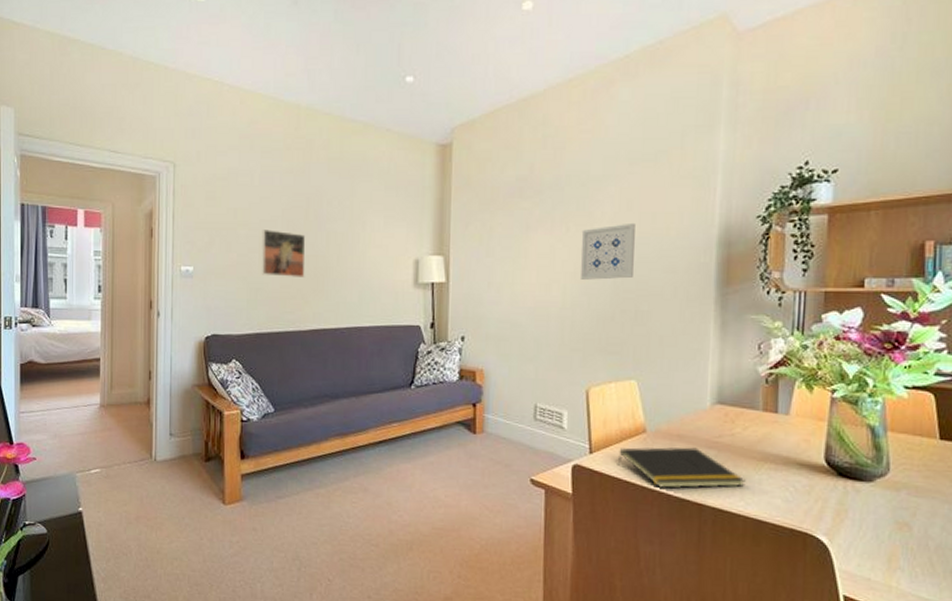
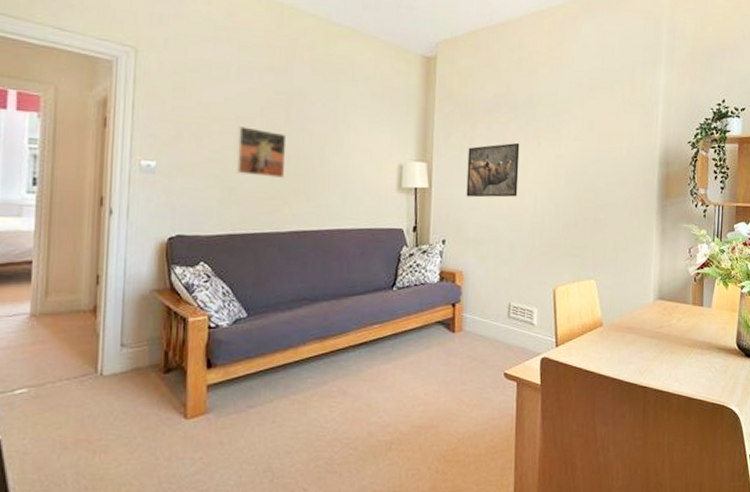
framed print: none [486,229,546,291] -> present [466,142,520,198]
wall art: present [580,222,635,280] -> none [549,141,595,191]
notepad: present [617,447,746,488] -> none [578,338,680,374]

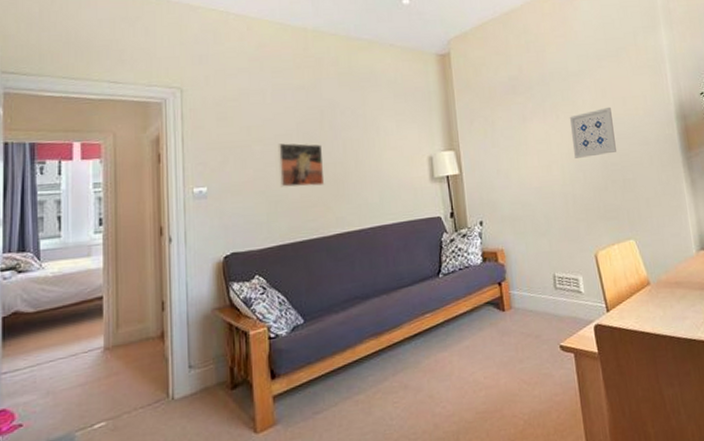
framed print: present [466,142,520,198] -> none [491,119,545,177]
wall art: none [549,141,595,191] -> present [569,107,616,158]

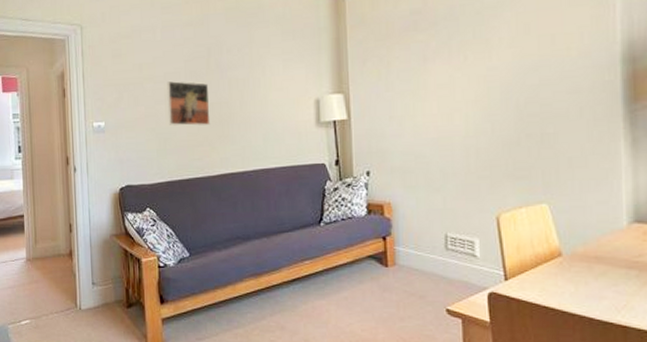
wall art: present [569,107,616,158] -> none [480,46,536,107]

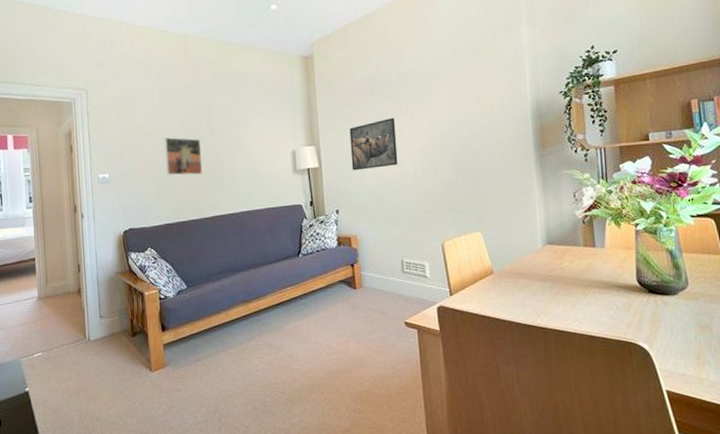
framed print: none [386,59,445,125] -> present [349,117,398,171]

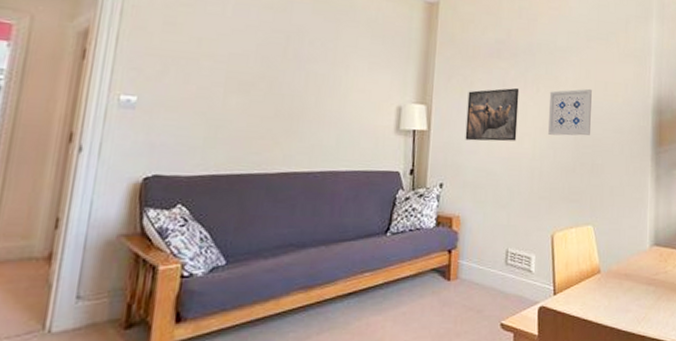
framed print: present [164,137,203,175] -> none [224,63,282,117]
wall art: none [423,105,468,155] -> present [548,88,592,136]

